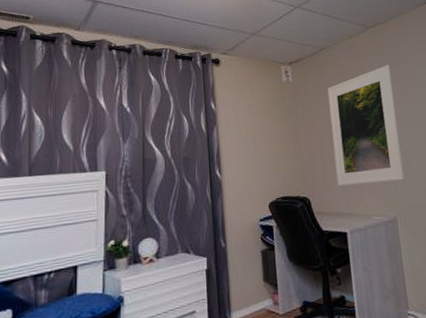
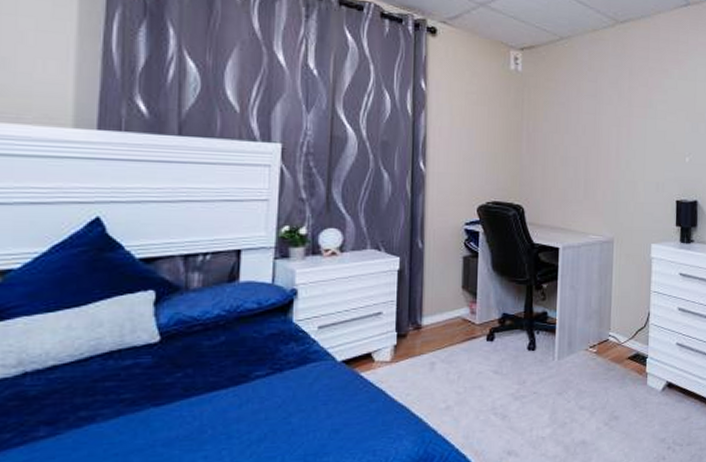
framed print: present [327,65,405,186] -> none [557,70,634,200]

